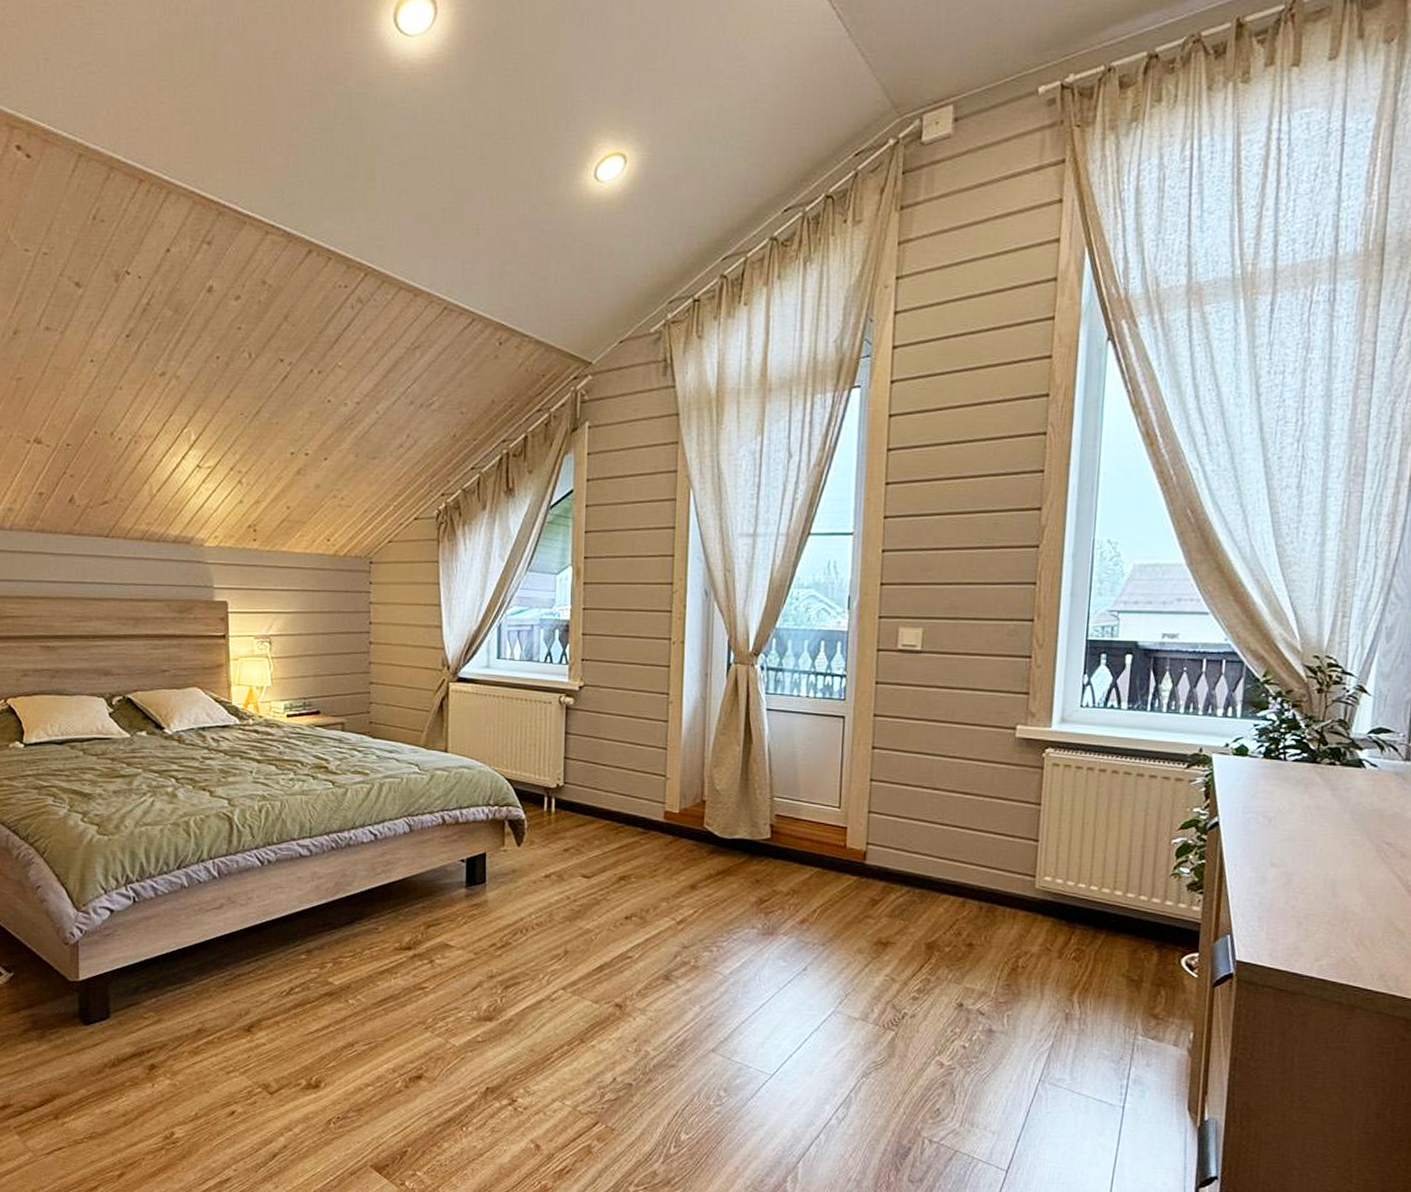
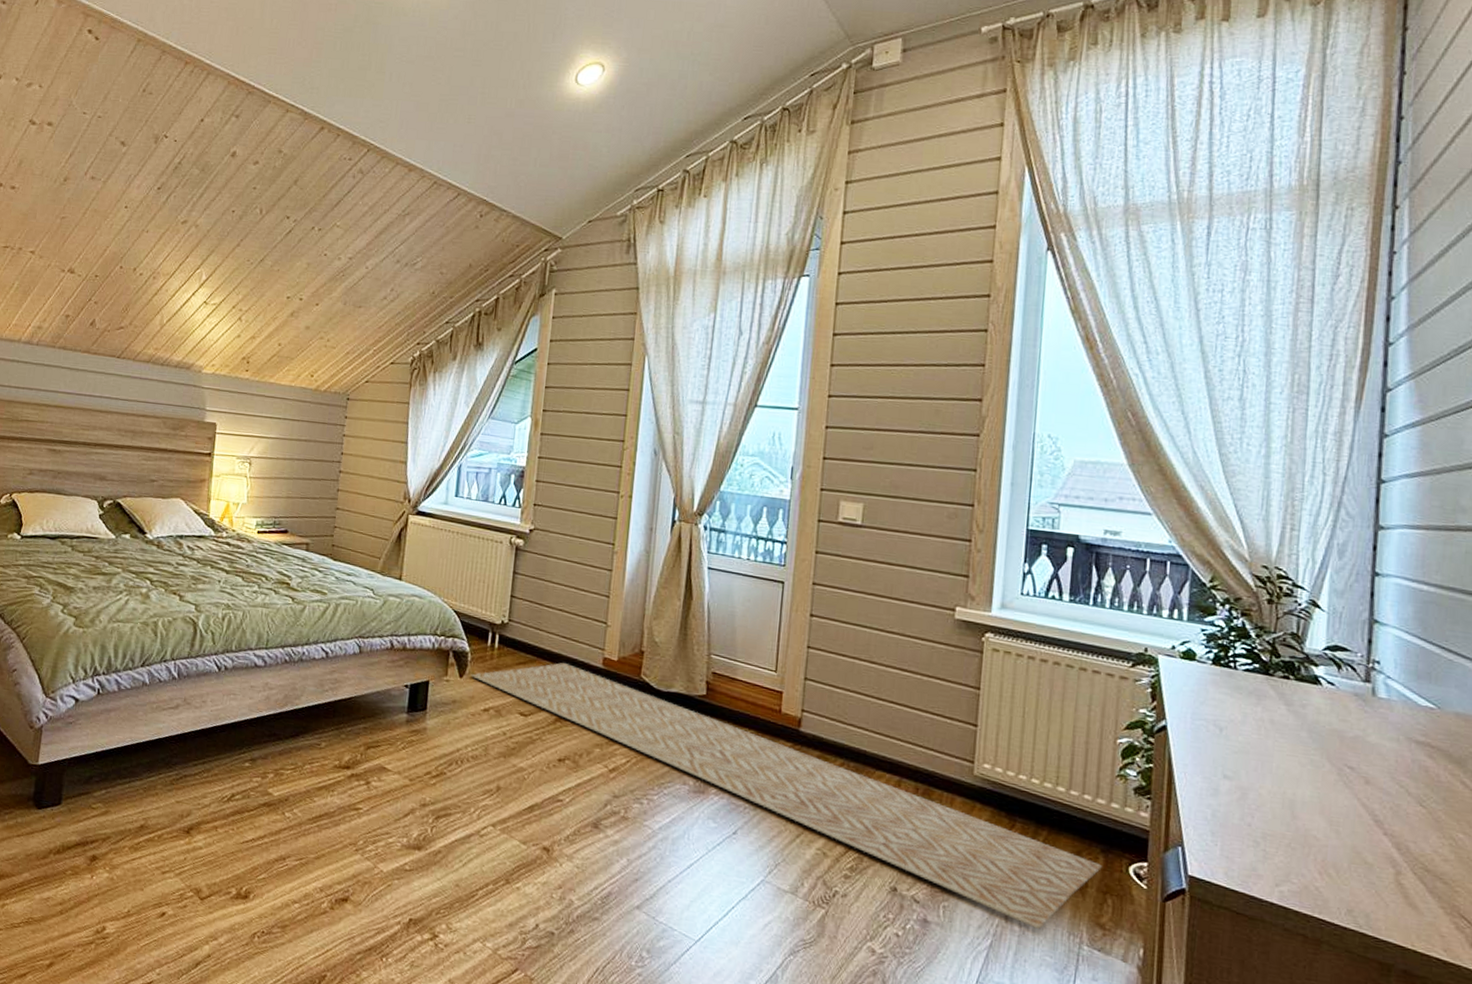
rug: none [529,820,1156,1026] -> present [471,662,1102,929]

